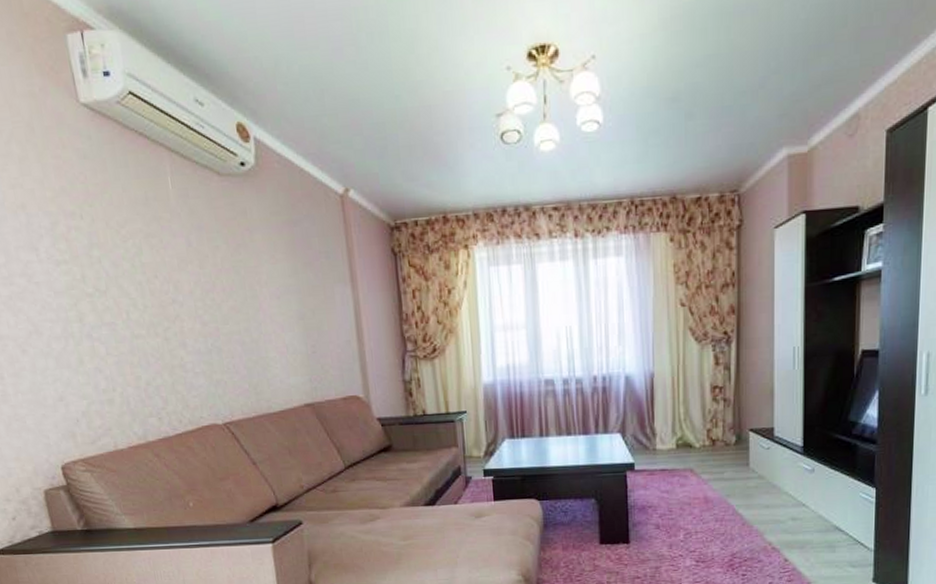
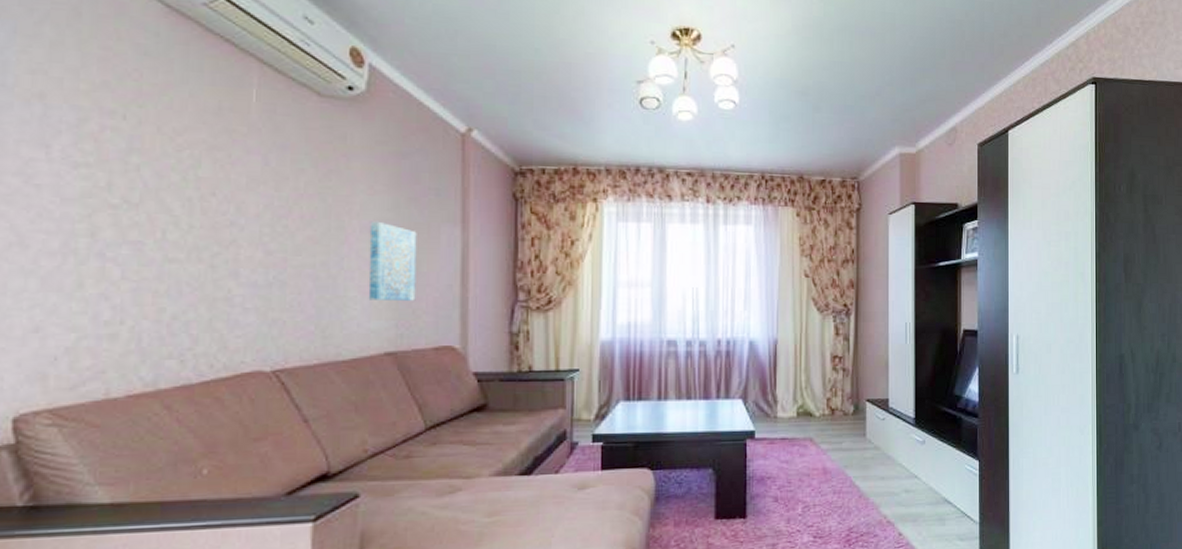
wall art: none [276,287,323,359] -> present [368,221,417,301]

